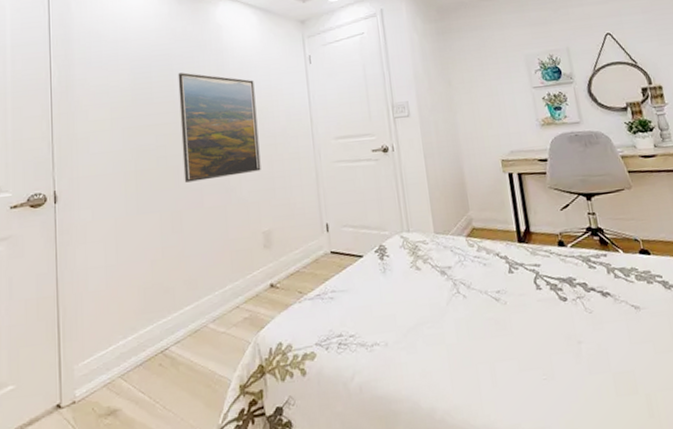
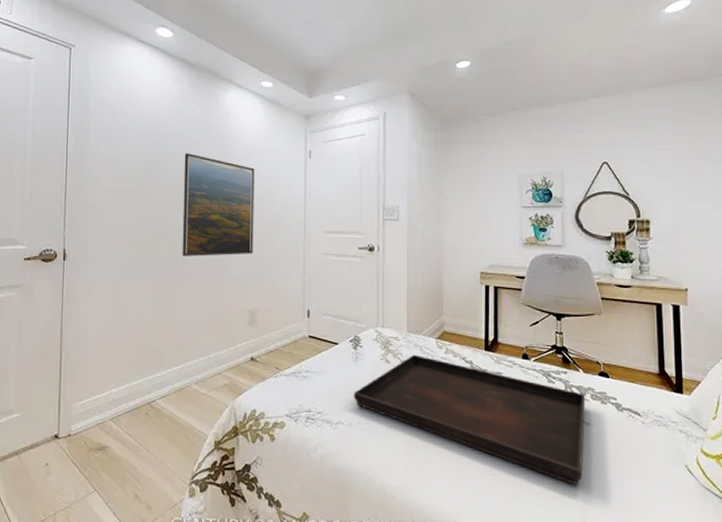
serving tray: none [386,256,642,379] -> present [354,354,586,486]

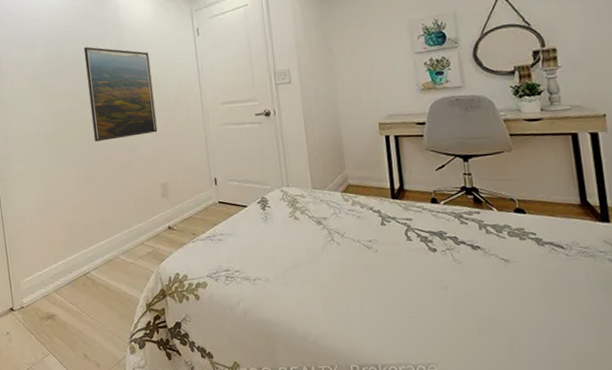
serving tray: present [354,354,586,486] -> none [268,209,507,322]

